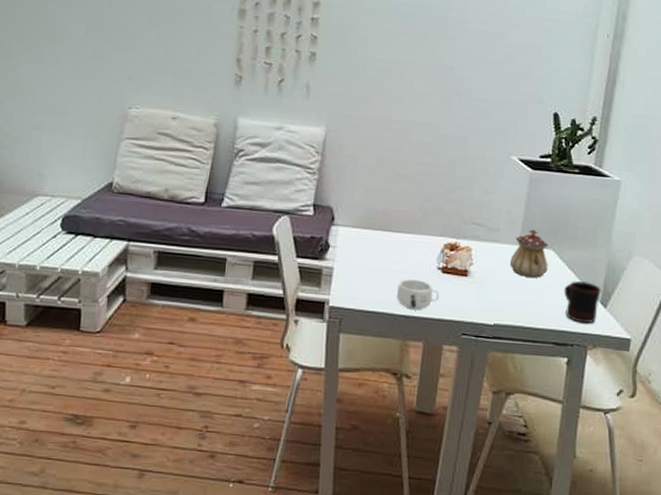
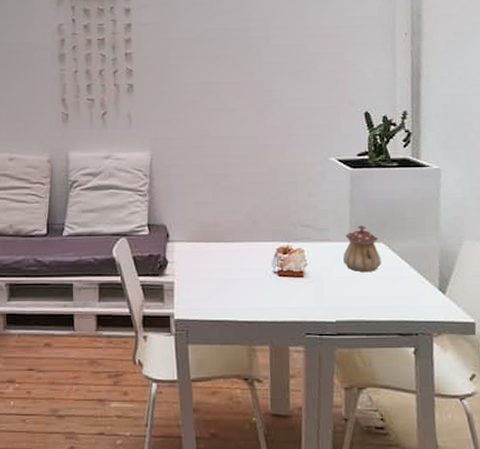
mug: present [397,279,440,311] -> none [238,285,279,315]
mug: present [563,281,601,324] -> none [400,269,438,312]

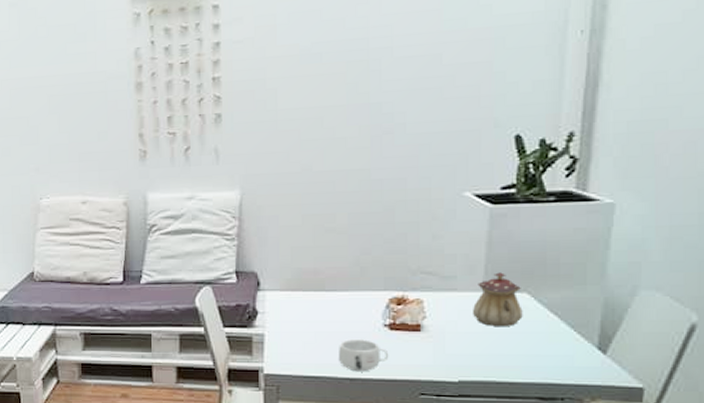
mug: none [238,285,279,315] -> present [339,339,389,372]

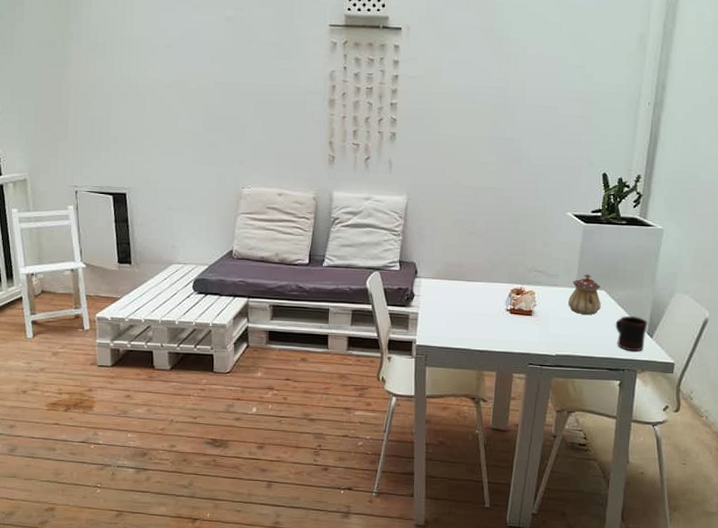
mug: present [339,339,389,372] -> none [473,320,509,346]
mug: none [546,325,597,374] -> present [615,316,648,352]

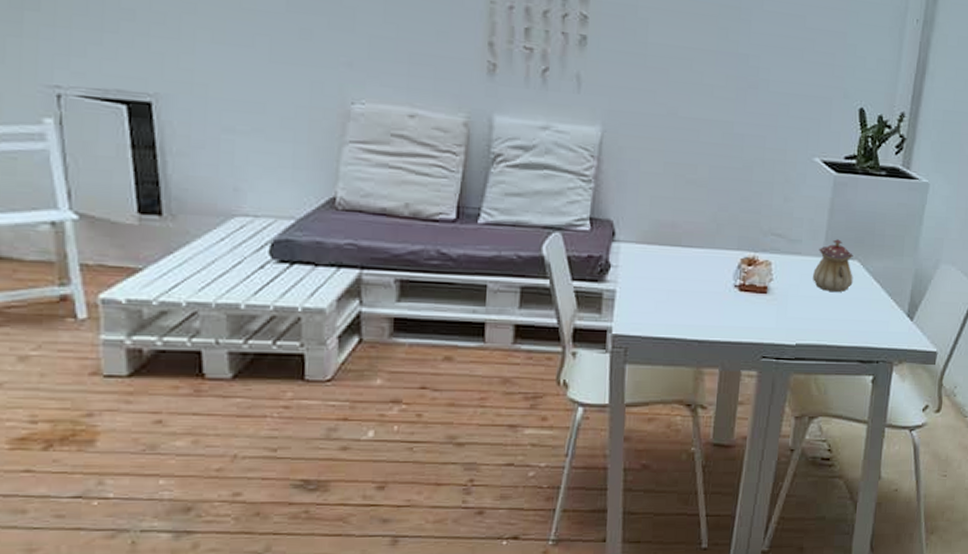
mug: present [615,316,648,352] -> none [869,293,908,338]

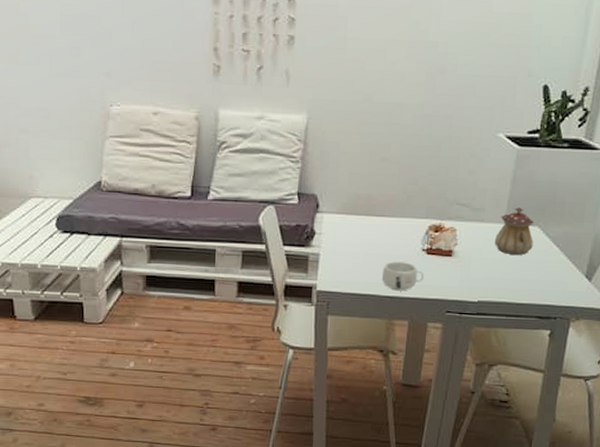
mug: none [689,299,737,334] -> present [382,261,424,291]

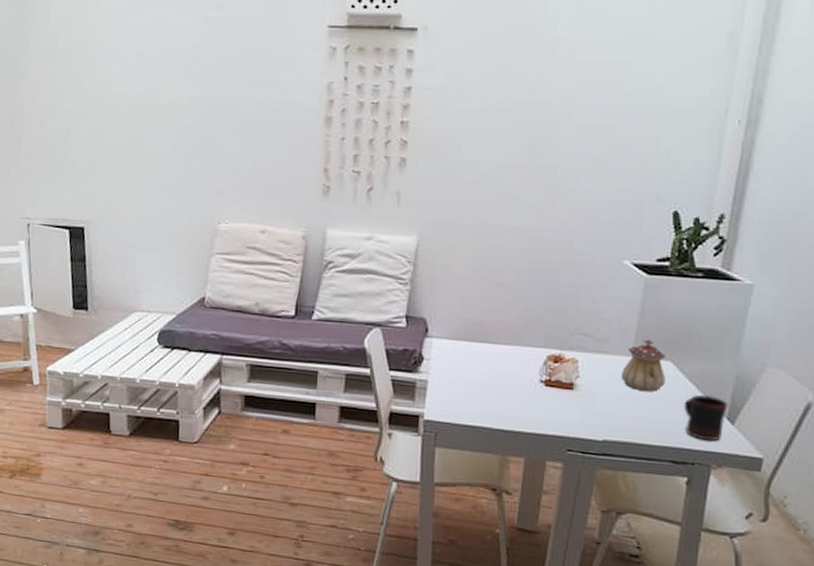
mug: present [382,261,424,291] -> none [496,392,543,425]
mug: none [548,256,587,297] -> present [683,395,728,441]

